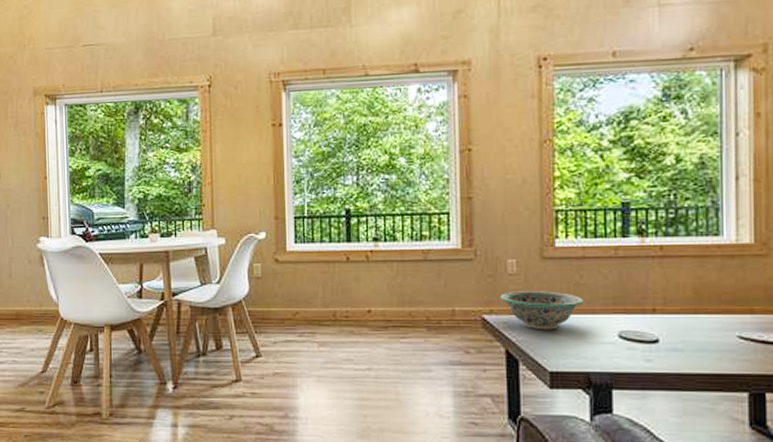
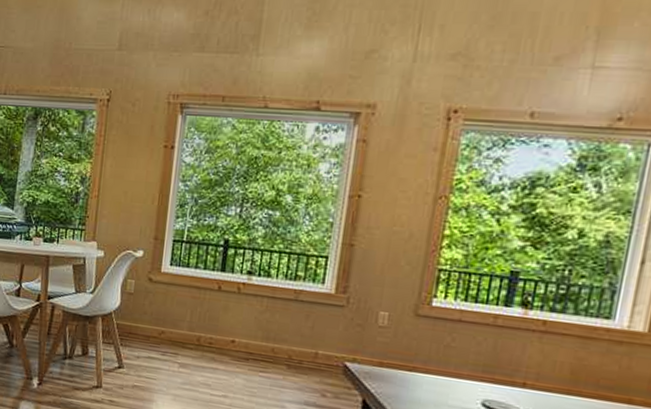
decorative bowl: present [500,291,583,330] -> none [365,343,451,388]

